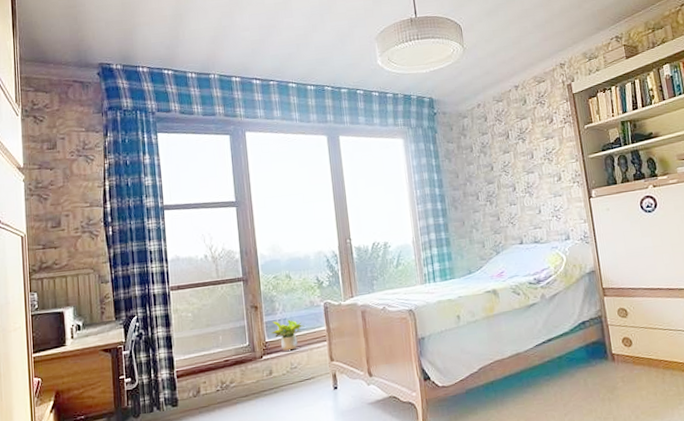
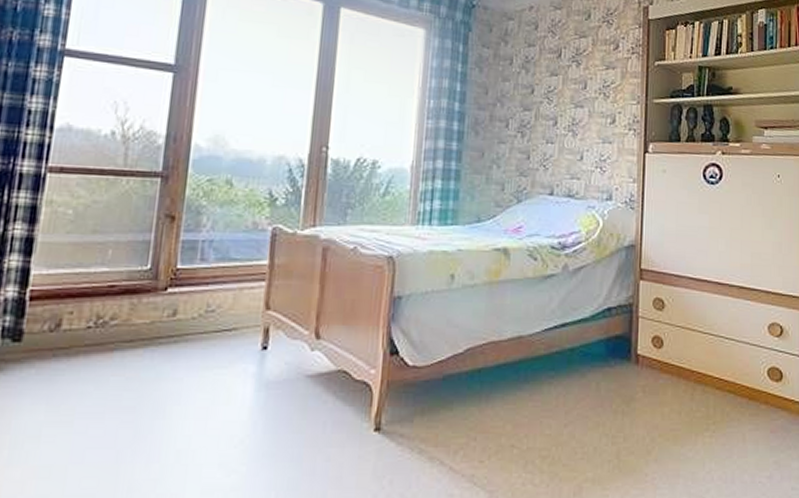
potted plant: present [271,319,305,351] -> none [187,241,238,286]

